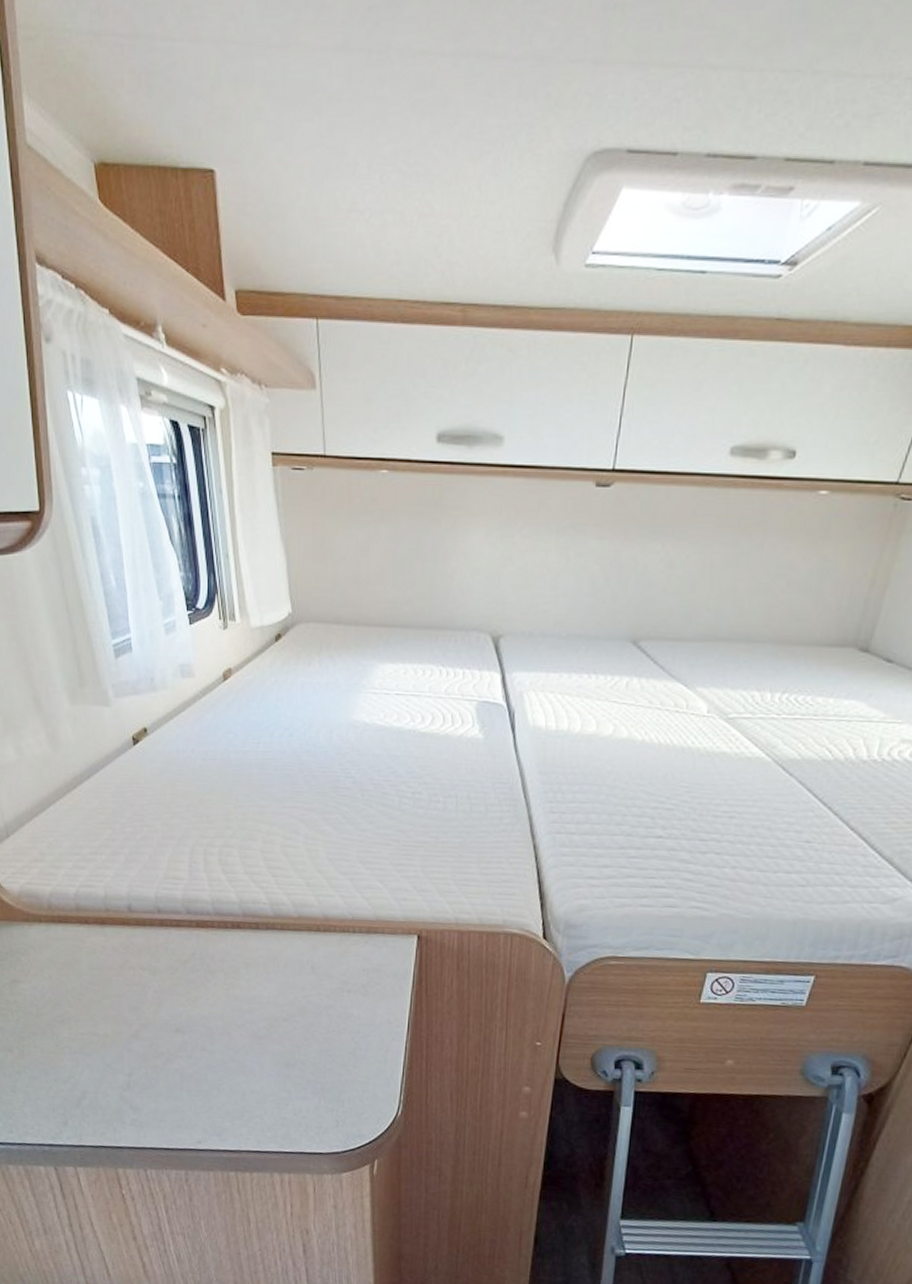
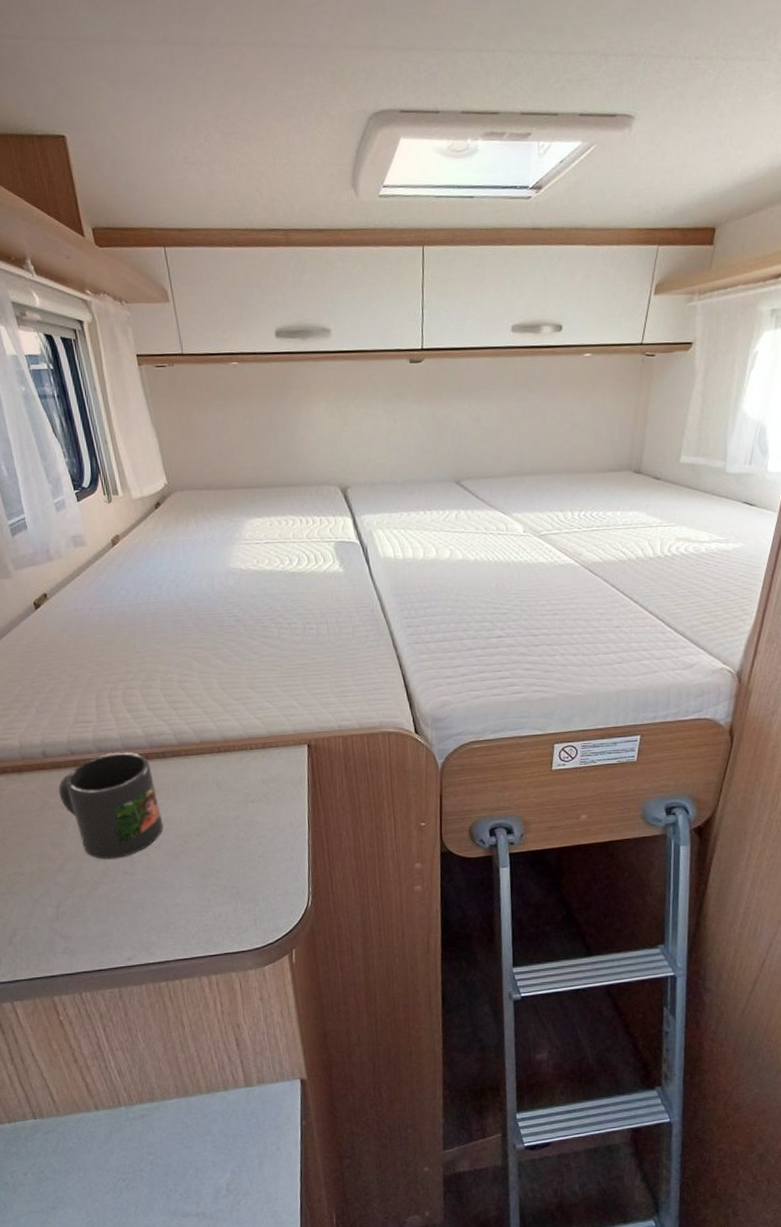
mug: none [142,916,249,1033] -> present [59,752,163,860]

